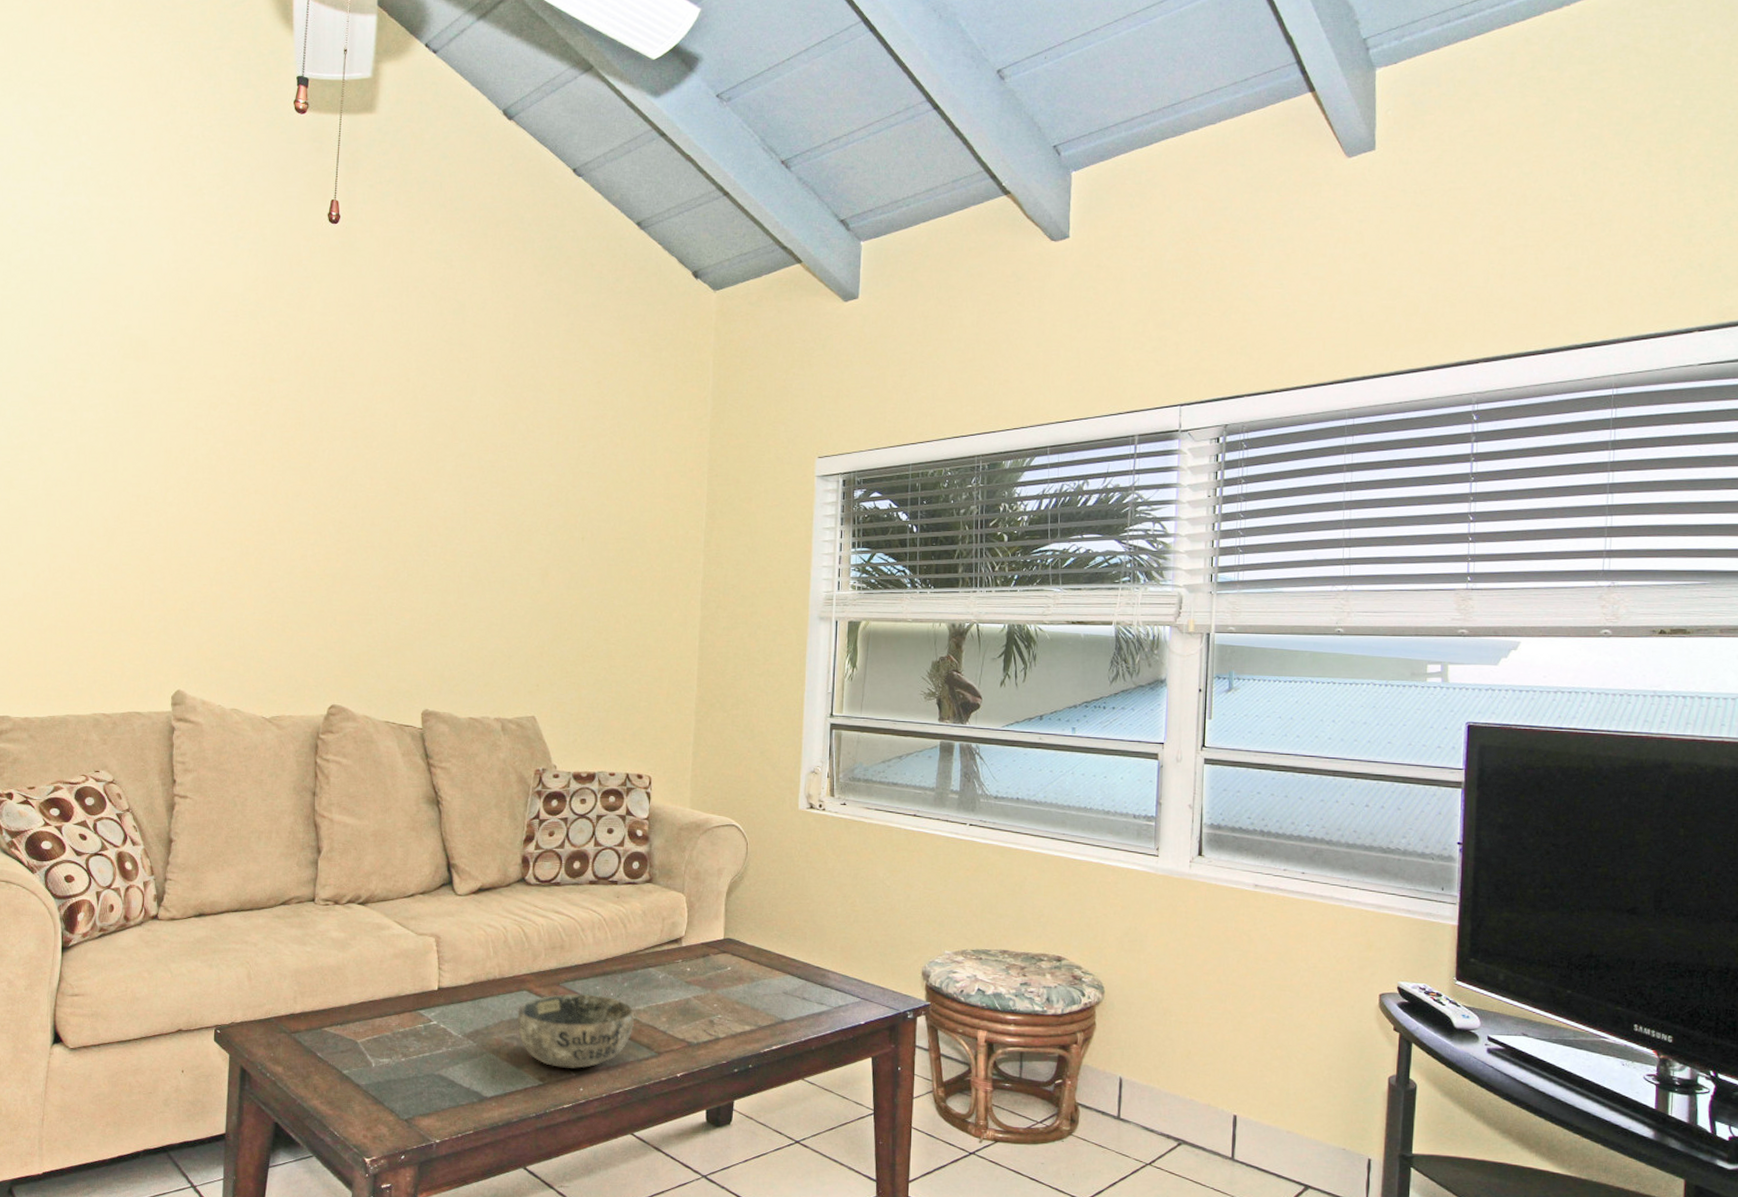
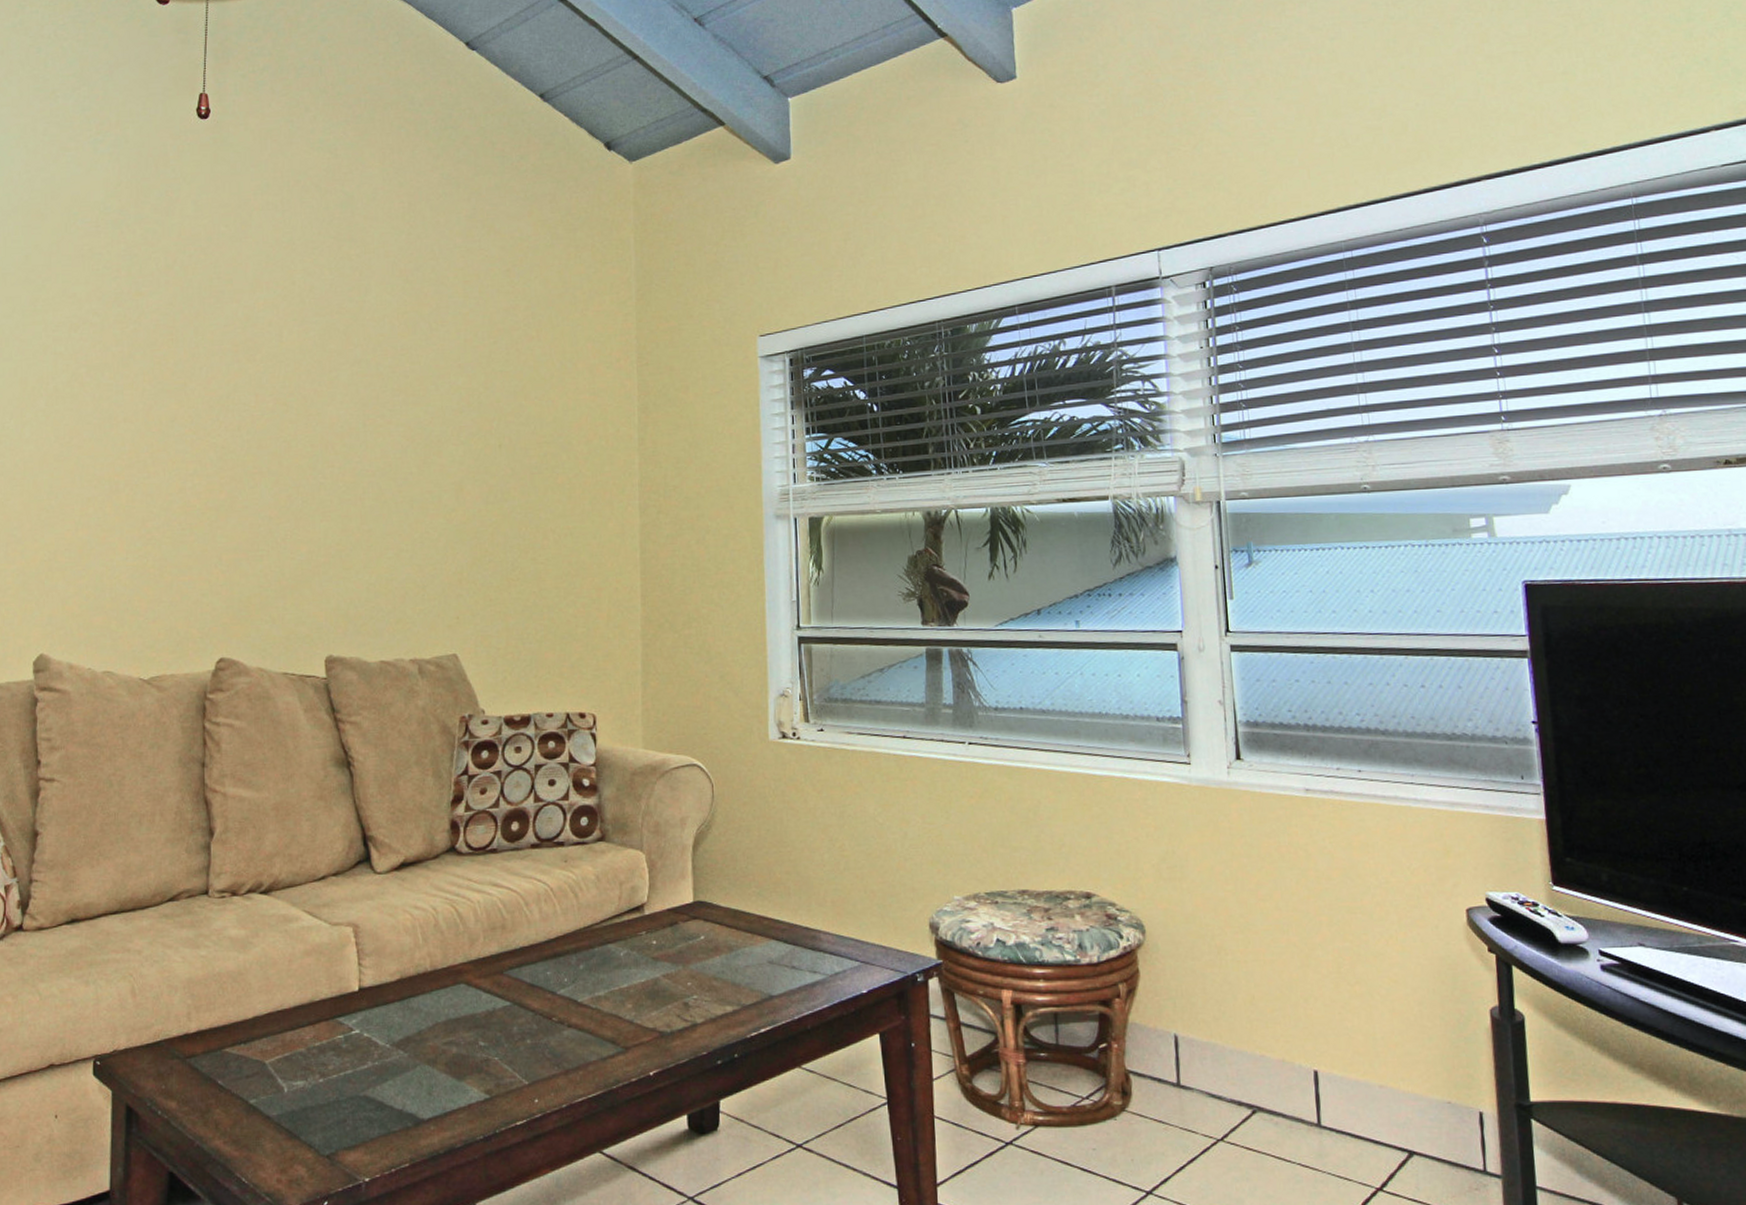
bowl: present [516,994,634,1068] -> none [454,982,594,1076]

